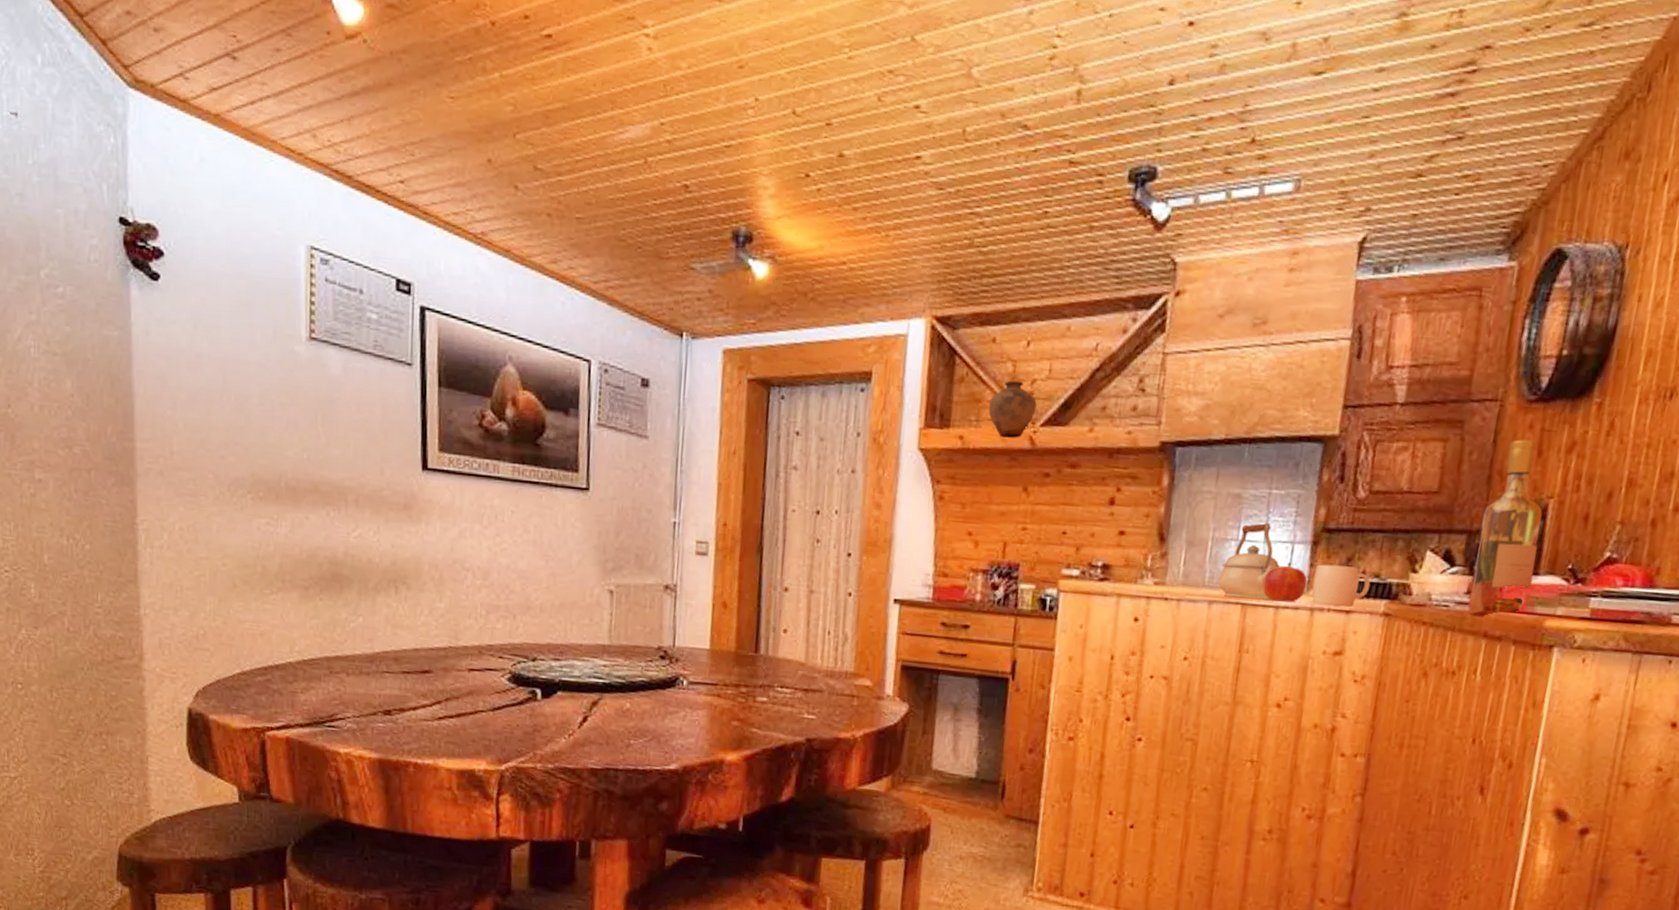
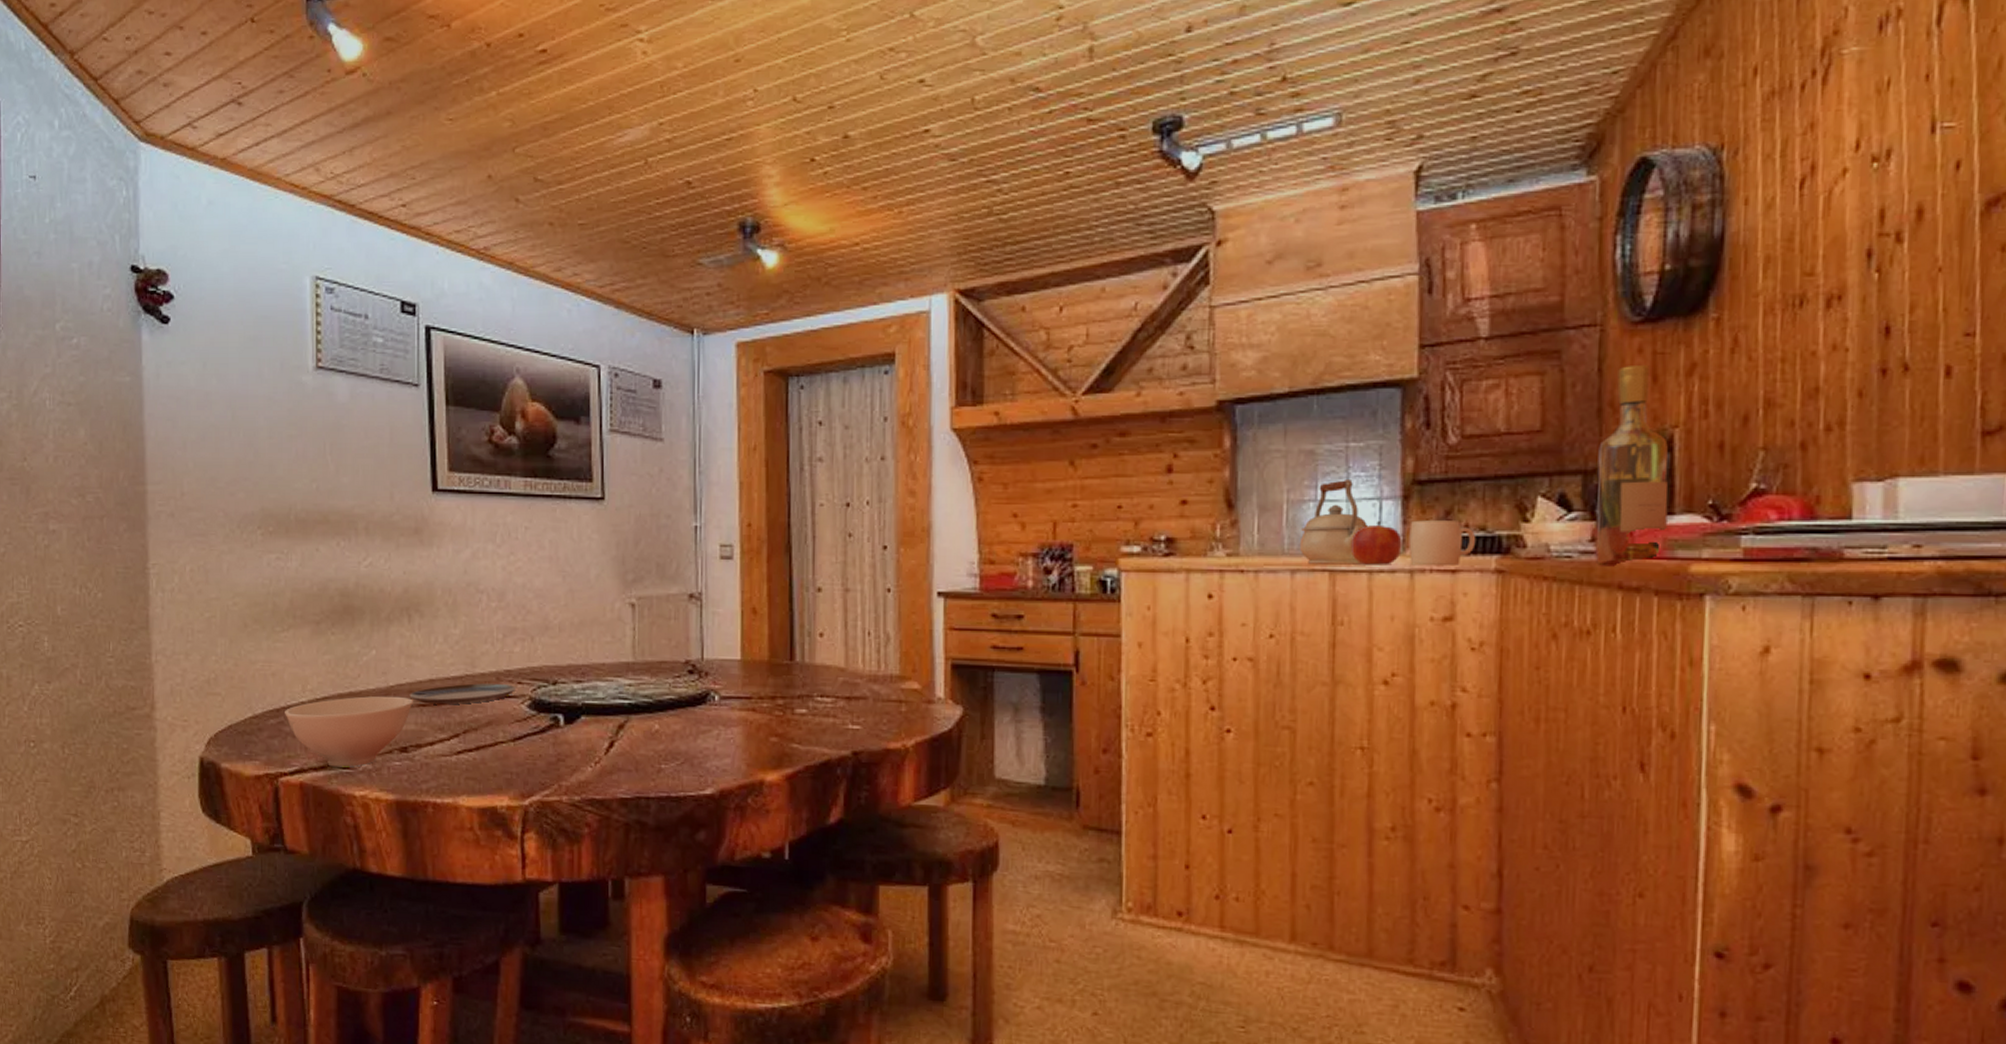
bowl: none [272,660,398,726] -> present [285,696,413,767]
plate: none [394,655,497,674] -> present [409,683,516,705]
vase: present [988,380,1037,439] -> none [1023,349,1076,411]

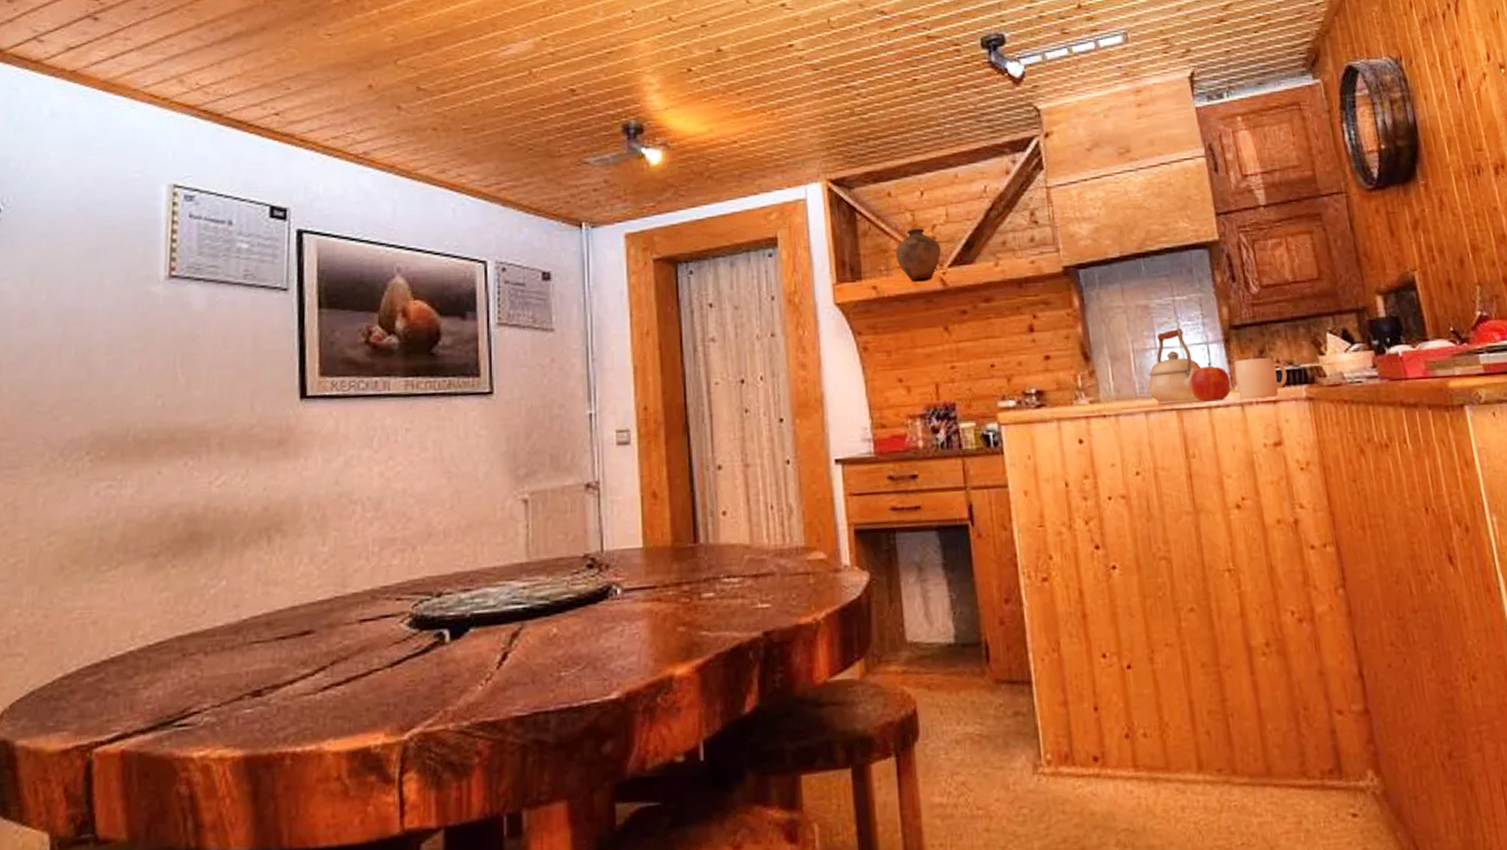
bowl: present [285,696,413,767] -> none [106,630,270,726]
plate: present [409,683,516,705] -> none [266,602,395,636]
vase: none [1023,349,1076,411] -> present [895,228,941,283]
bottle: present [1596,364,1669,567] -> none [1363,222,1425,388]

